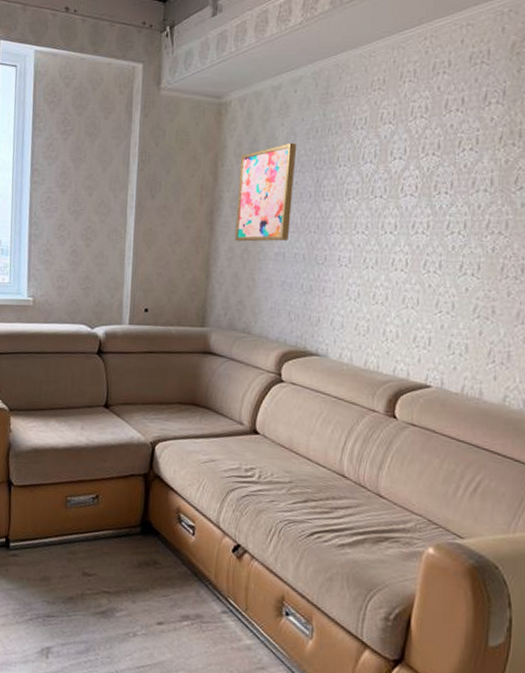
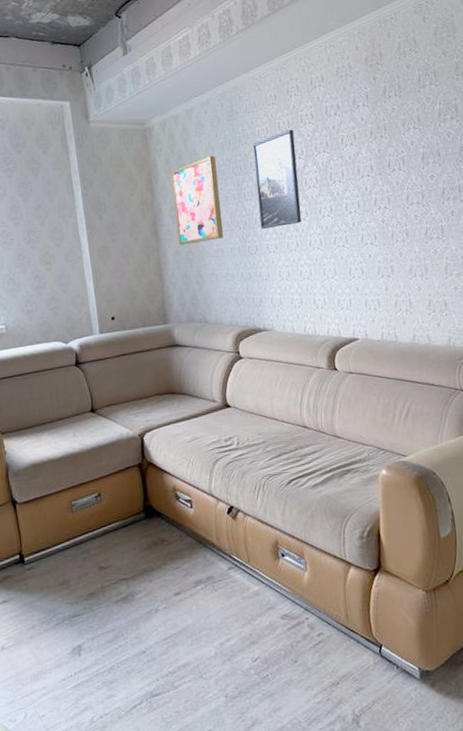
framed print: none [335,123,399,238] -> present [253,129,302,230]

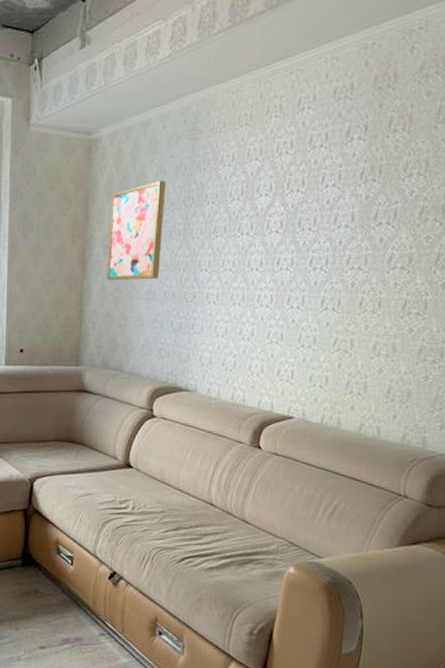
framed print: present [253,129,302,230] -> none [204,159,265,275]

